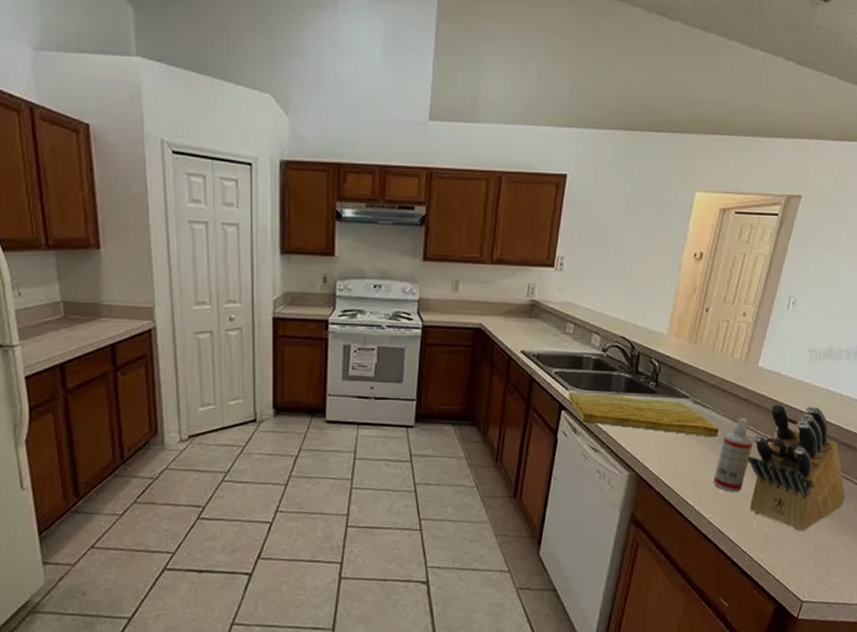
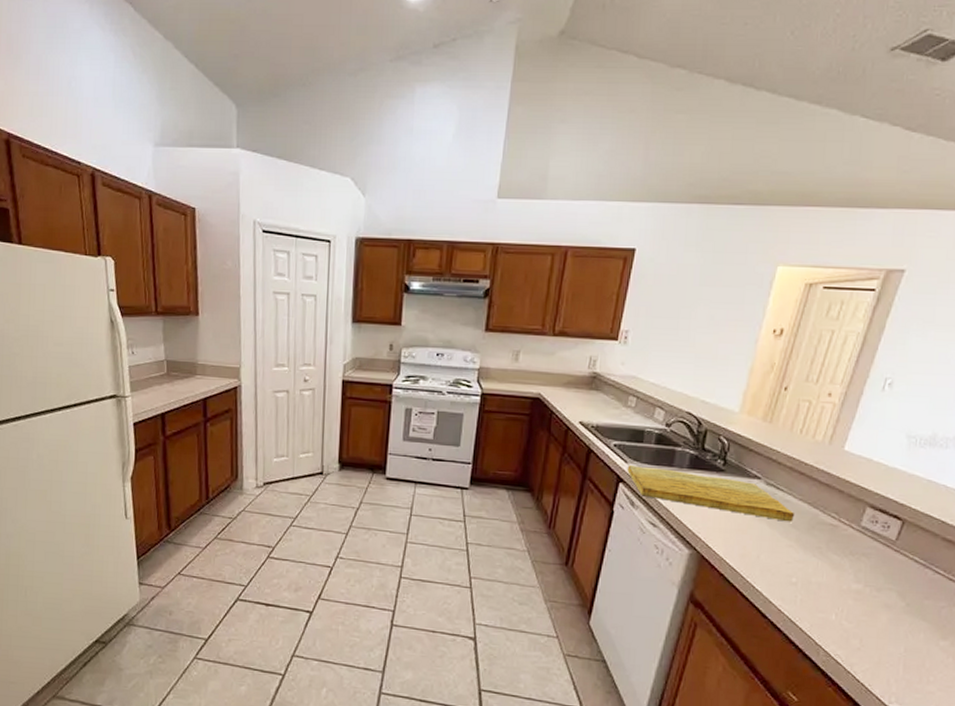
spray bottle: present [712,419,754,493] -> none [784,504,836,583]
knife block: present [748,404,846,532] -> none [827,491,947,632]

